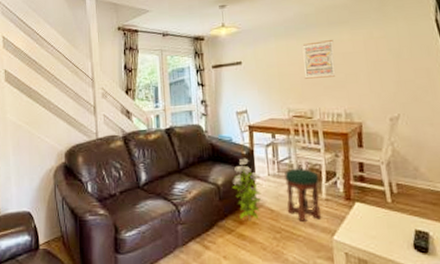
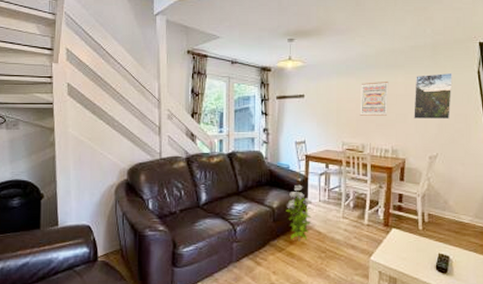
stool: present [285,168,321,221] -> none [333,196,364,243]
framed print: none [363,23,410,78] -> present [414,72,453,120]

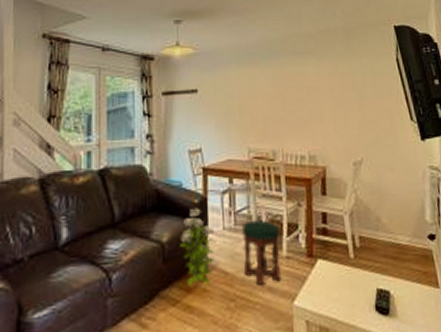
stool: none [333,196,364,243] -> present [242,219,281,285]
wall art: present [360,82,389,116] -> none [266,72,300,114]
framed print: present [414,72,453,120] -> none [329,60,373,117]

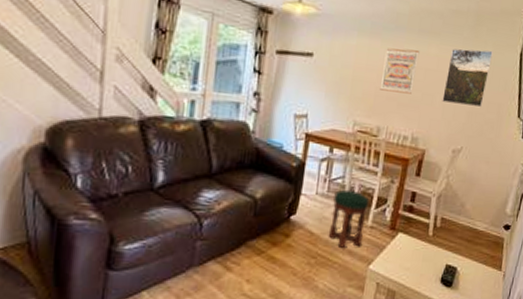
decorative plant: present [179,207,216,288] -> none [272,170,308,243]
wall art: none [266,72,300,114] -> present [379,48,420,94]
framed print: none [329,60,373,117] -> present [442,48,493,108]

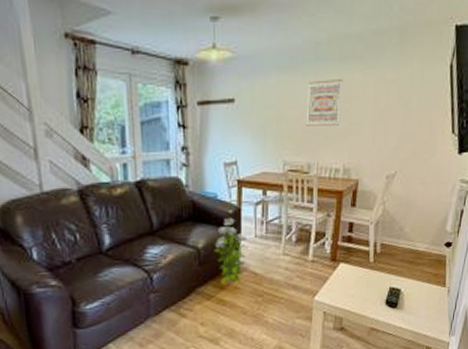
decorative plant: none [272,170,308,243] -> present [214,217,247,286]
stool: present [328,189,370,248] -> none [271,228,308,284]
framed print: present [442,48,493,108] -> none [371,66,421,130]

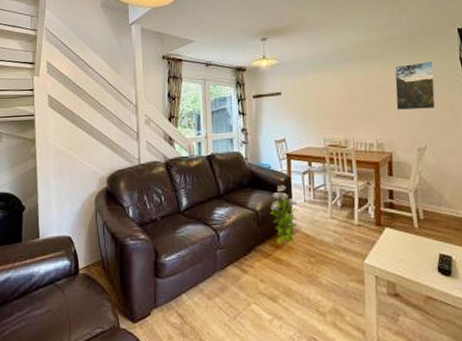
wall art: present [305,80,343,126] -> none [338,74,369,110]
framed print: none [371,66,421,130] -> present [394,60,436,111]

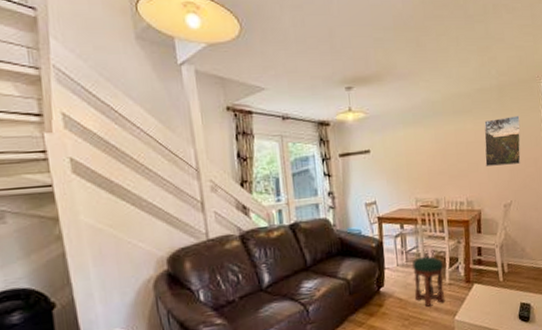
decorative plant: present [270,184,298,246] -> none [362,250,391,313]
stool: none [320,194,354,246] -> present [412,256,445,307]

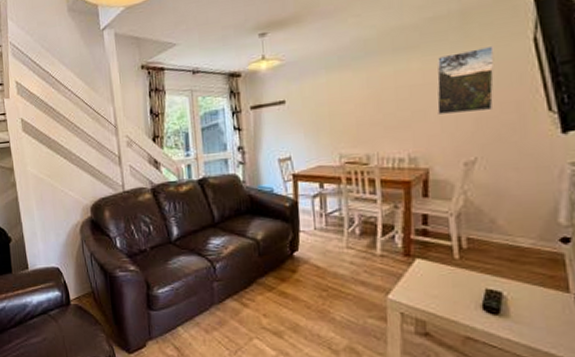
stool: present [412,256,445,307] -> none [334,221,375,279]

